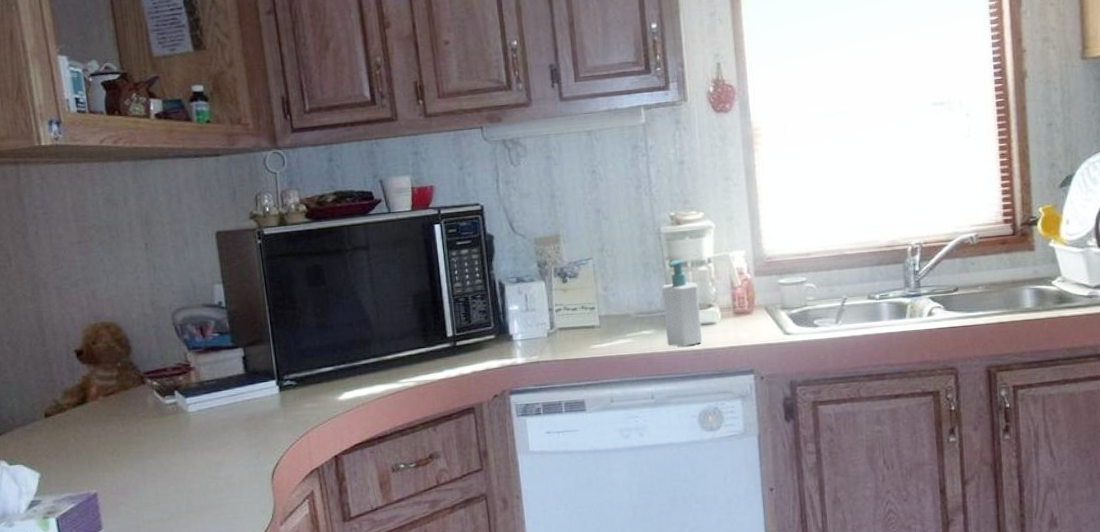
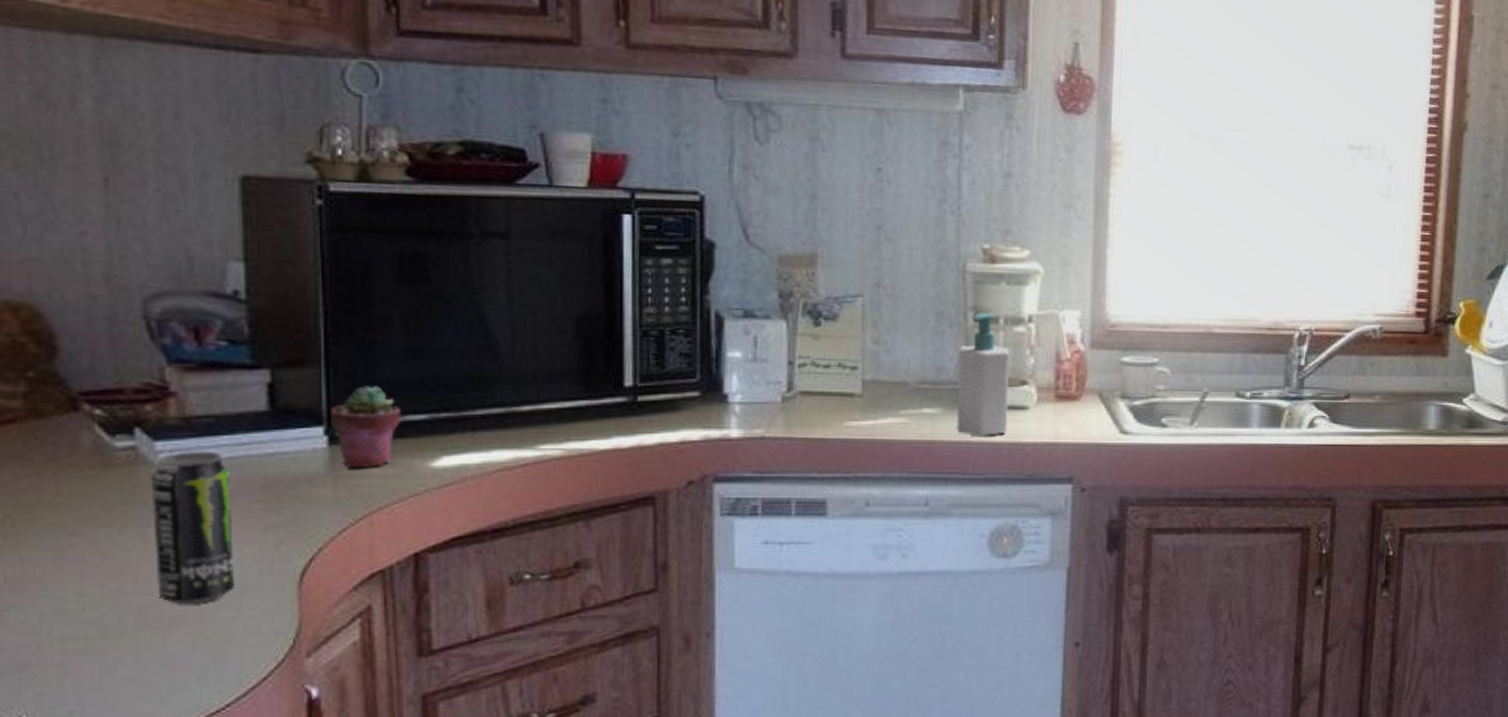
beverage can: none [186,402,237,497] -> present [150,452,236,605]
potted succulent: none [278,352,318,404] -> present [329,386,400,468]

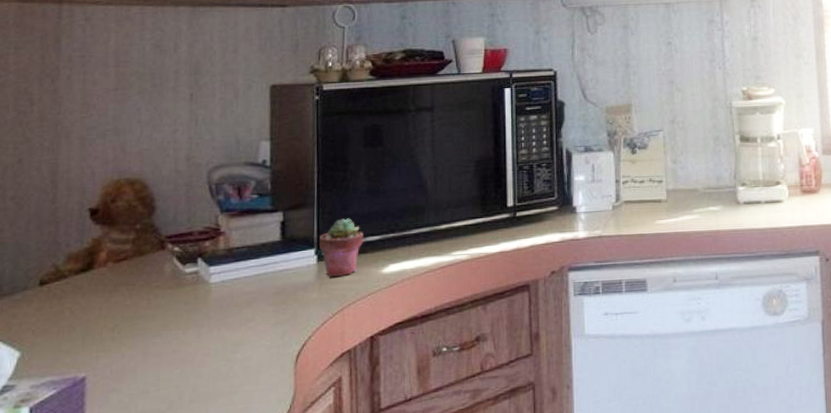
beverage can: present [150,452,236,605] -> none [205,272,255,383]
soap bottle: present [956,313,1010,436] -> none [730,135,769,225]

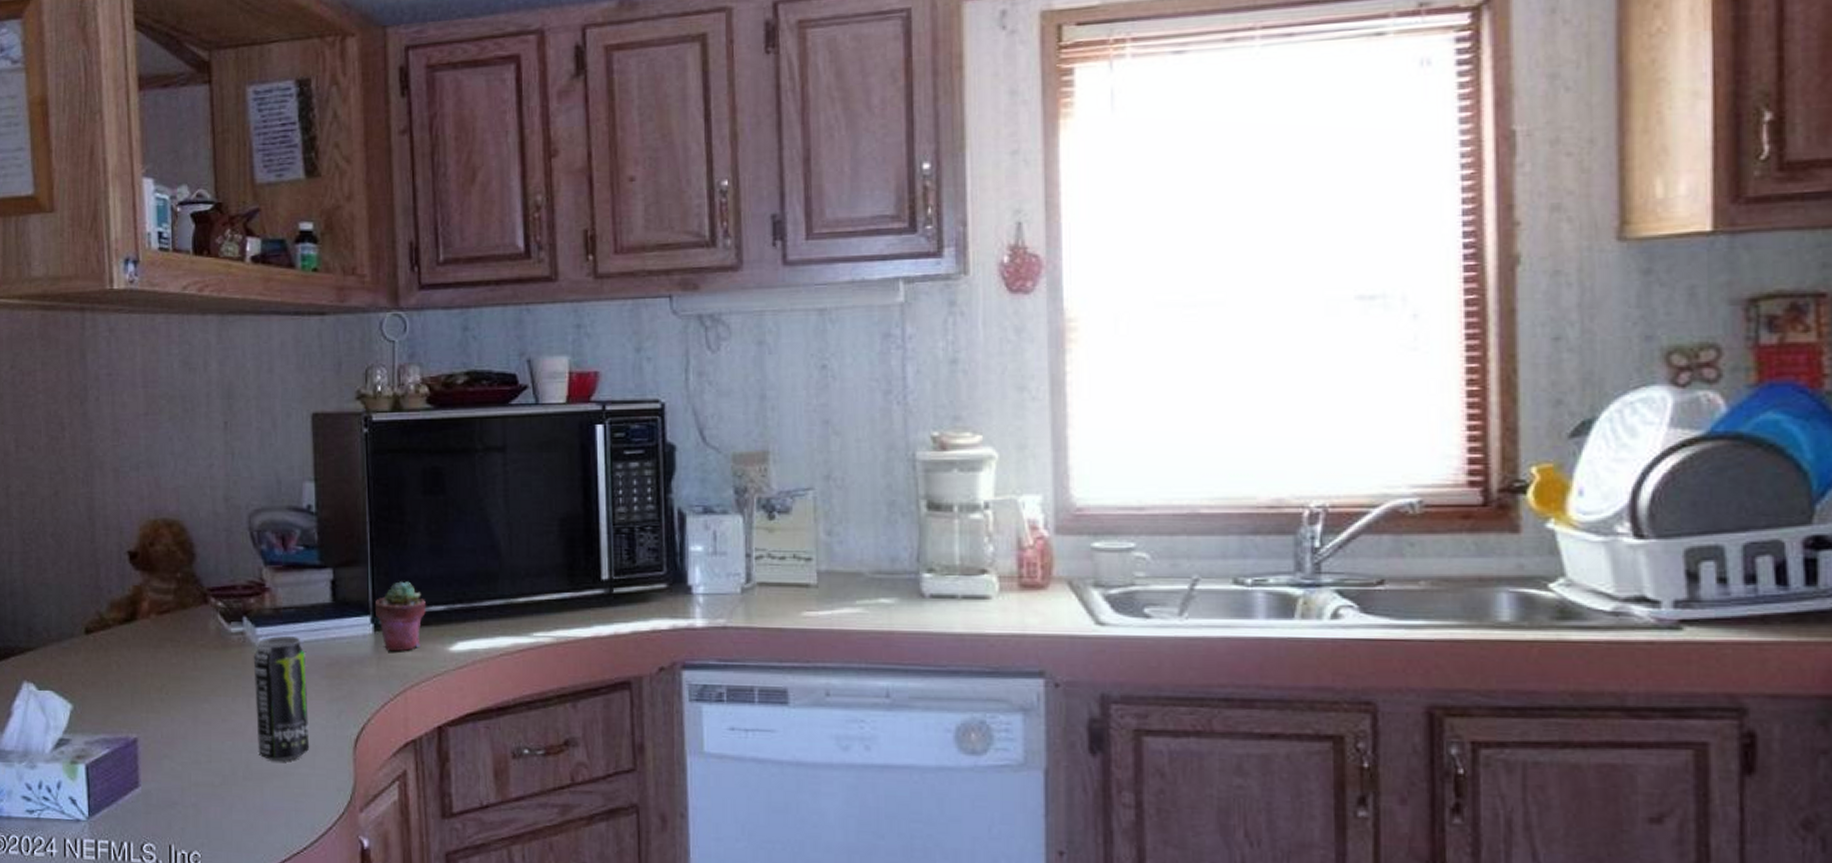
beverage can: none [205,272,255,383] -> present [253,636,310,762]

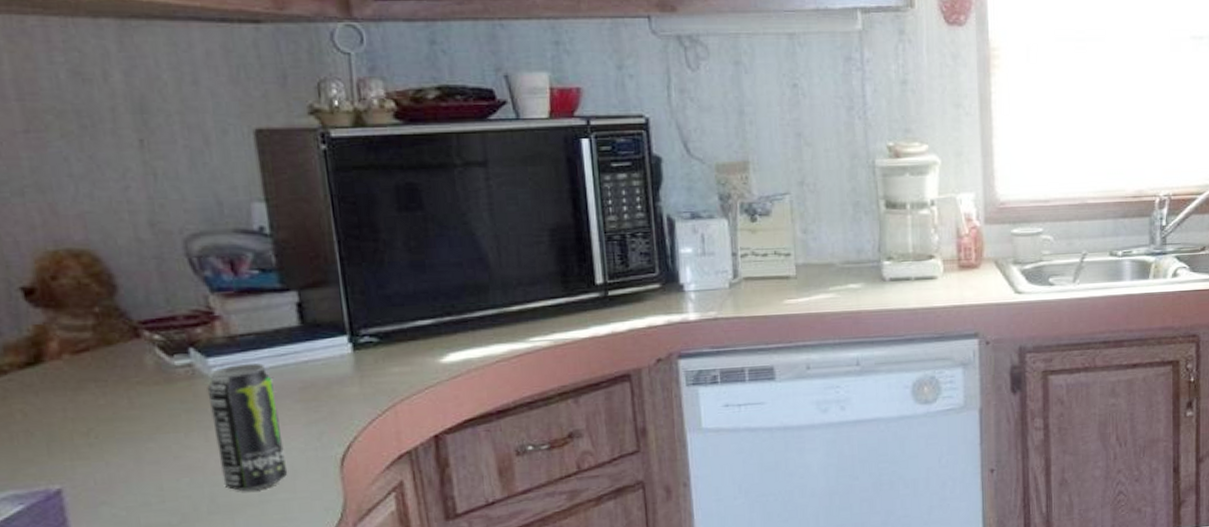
potted succulent: present [374,581,426,651] -> none [351,298,411,368]

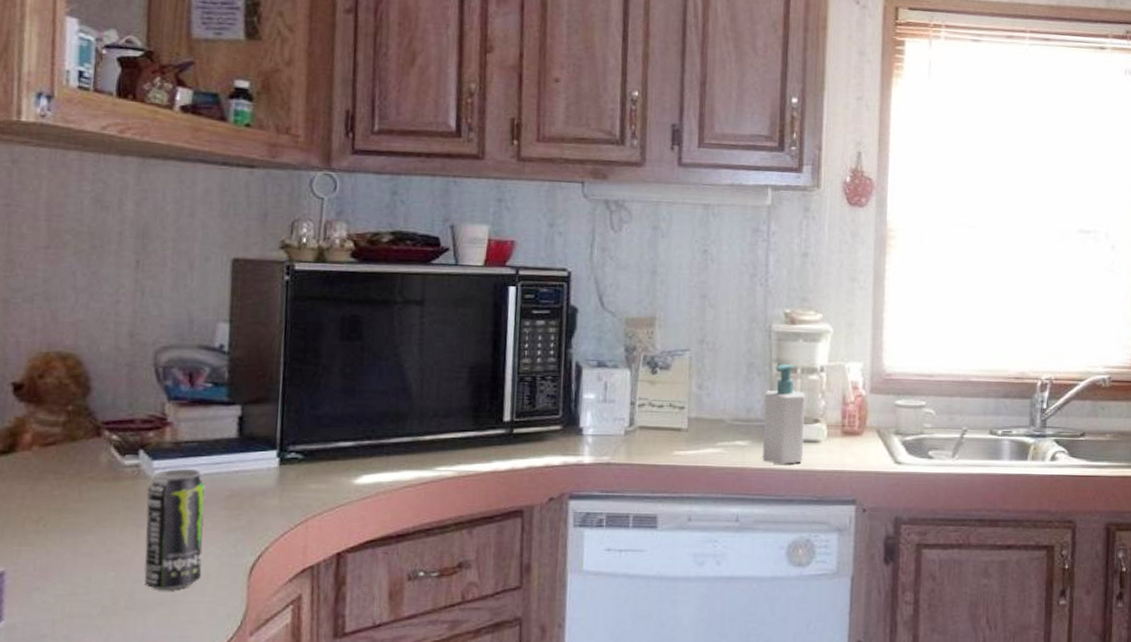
soap bottle: none [873,200,921,304] -> present [762,364,805,464]

